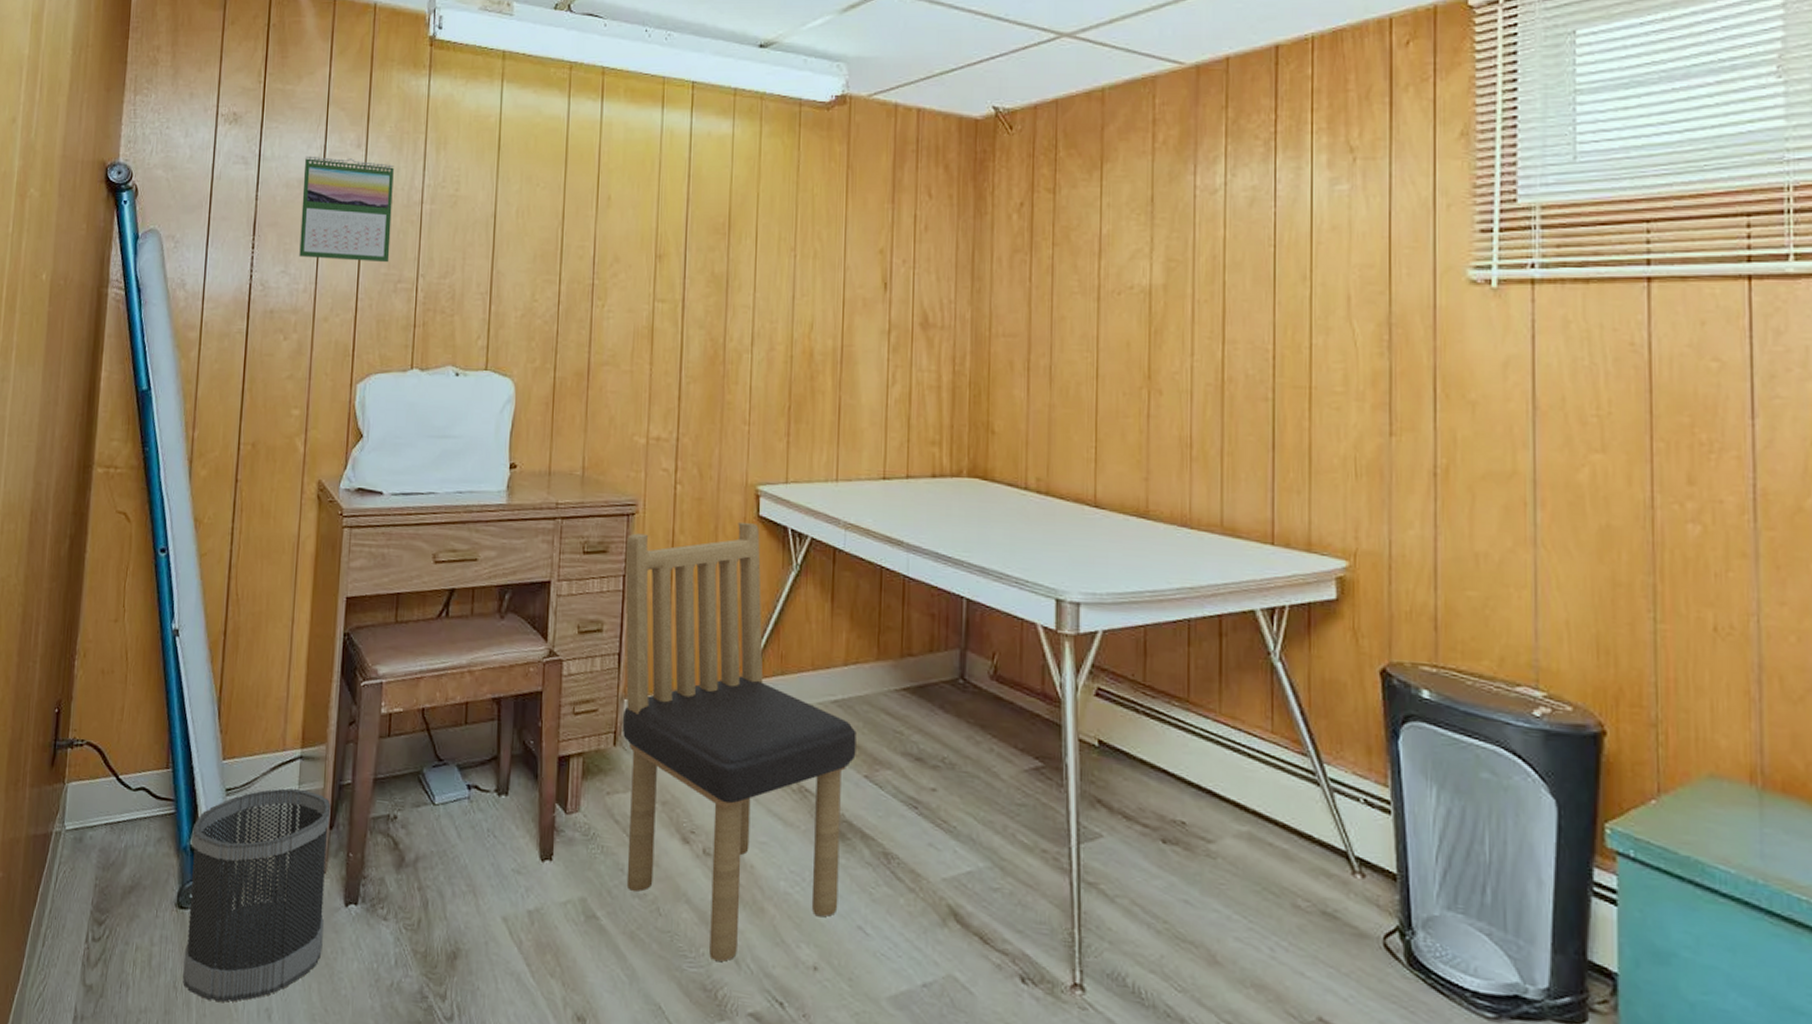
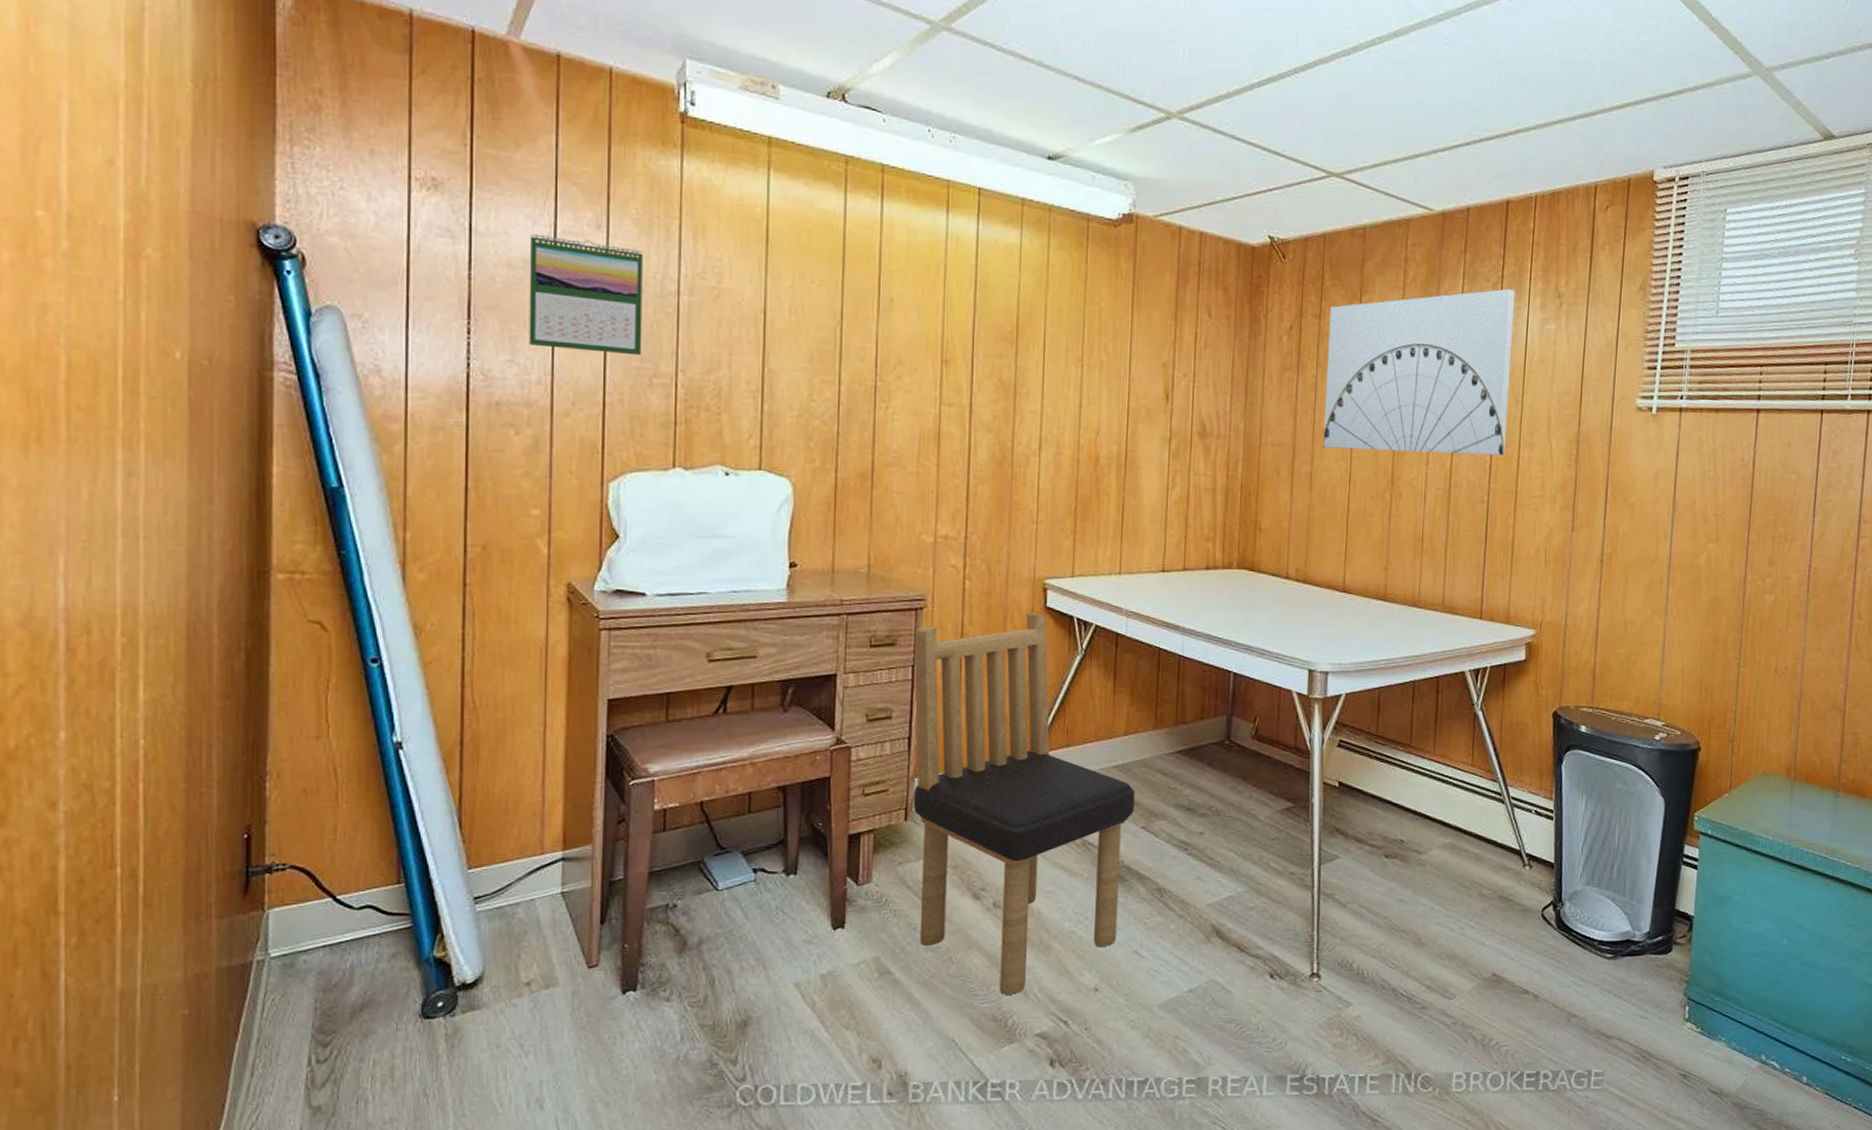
wastebasket: present [183,787,331,1003] -> none [434,889,601,1101]
wall art: none [1064,145,1294,344] -> present [1323,288,1516,456]

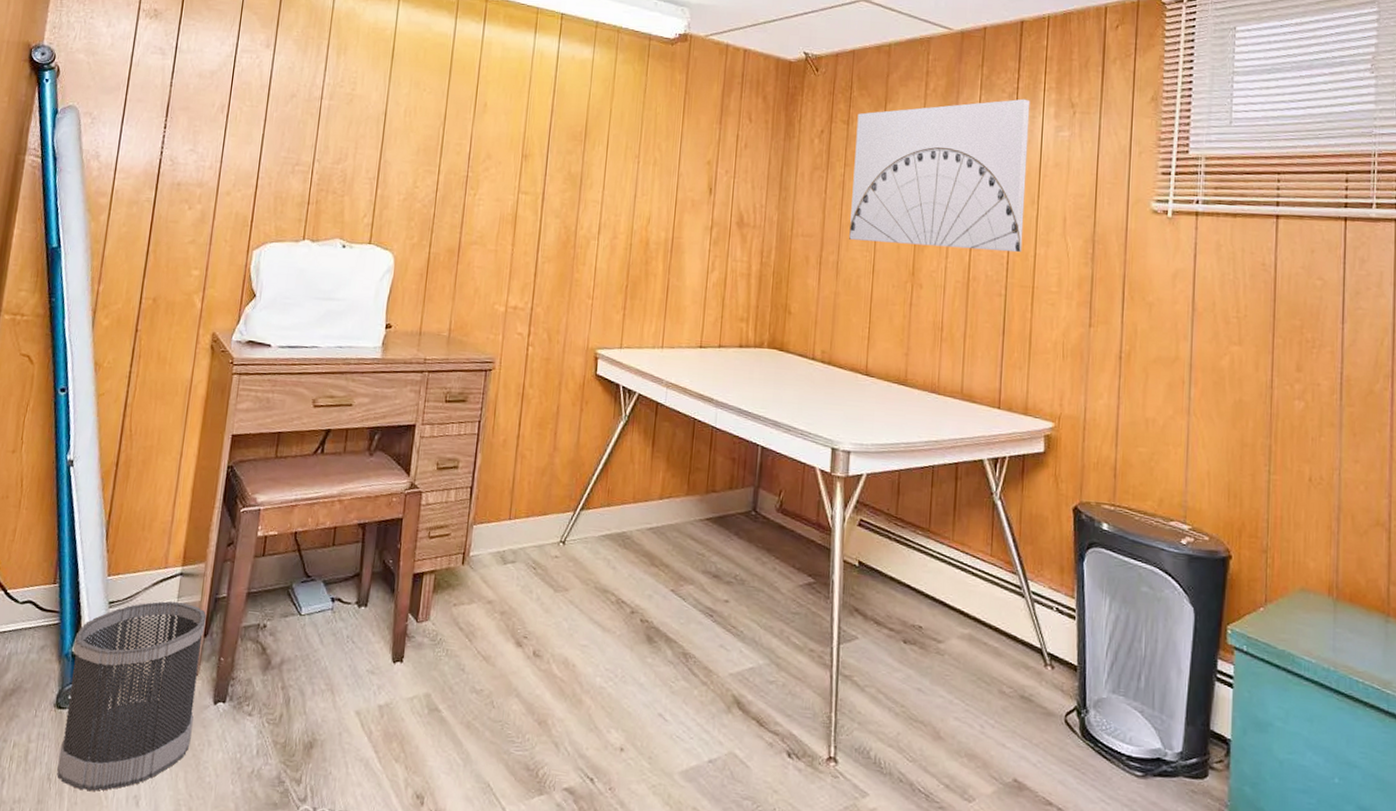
wastebasket: none [434,889,601,1101] -> present [57,600,206,792]
calendar: present [529,233,643,356] -> none [207,51,298,148]
dining chair: present [913,612,1135,995] -> none [467,379,667,745]

